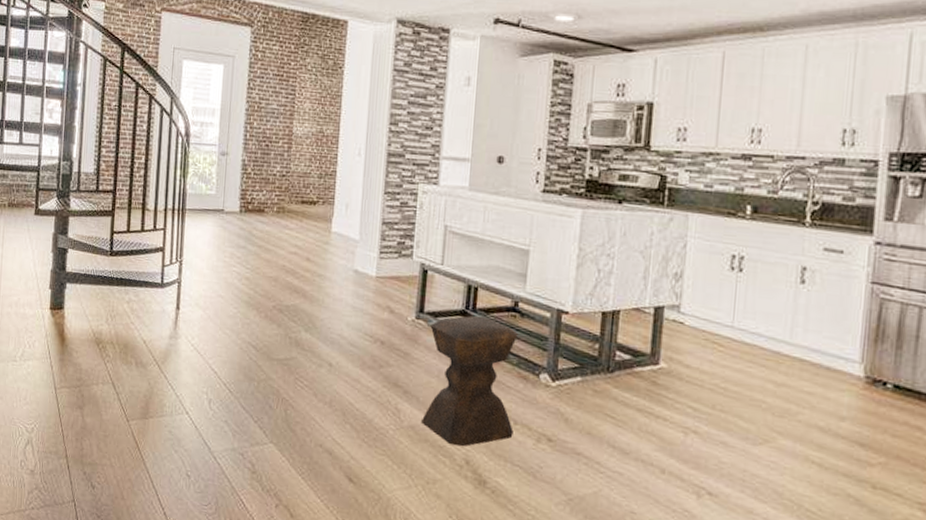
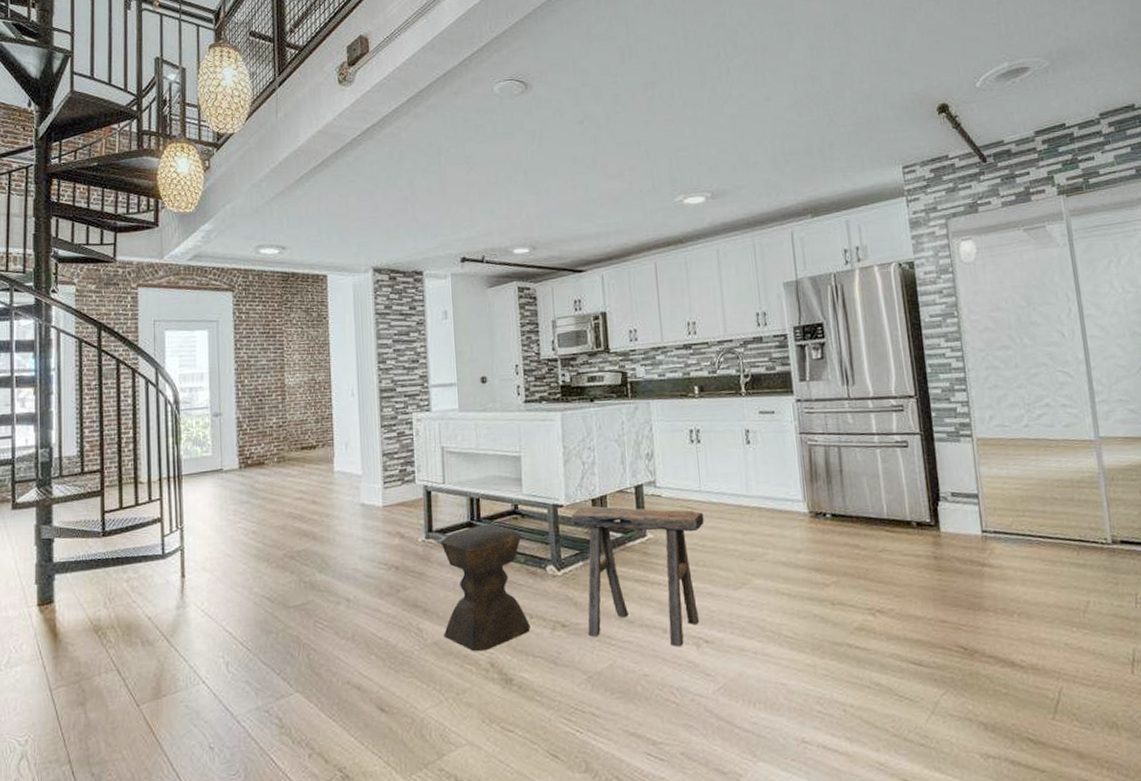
stool: none [575,317,732,493] -> present [571,505,704,647]

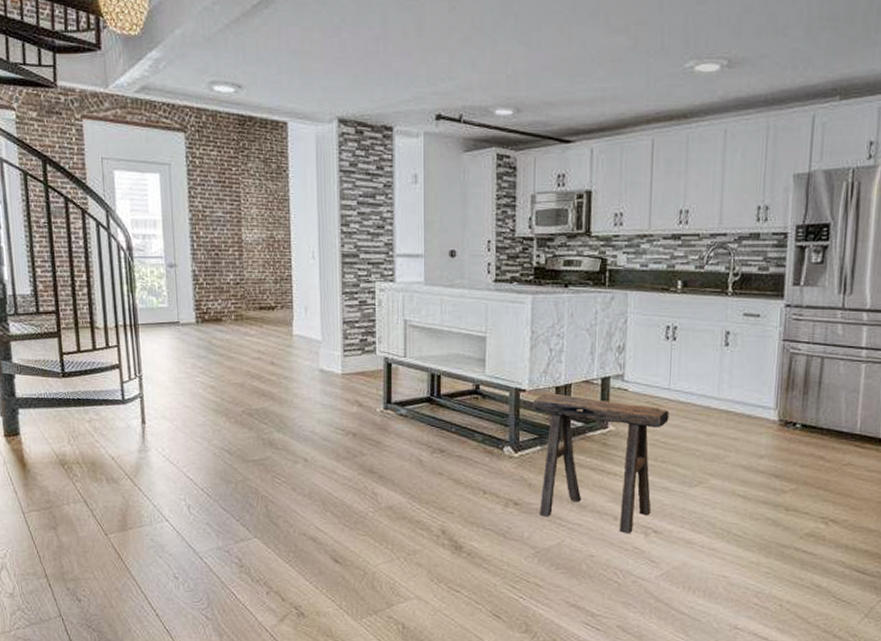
stool: present [440,524,530,652] -> none [397,401,483,519]

